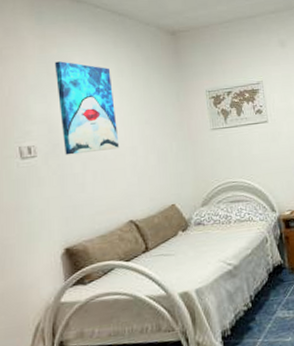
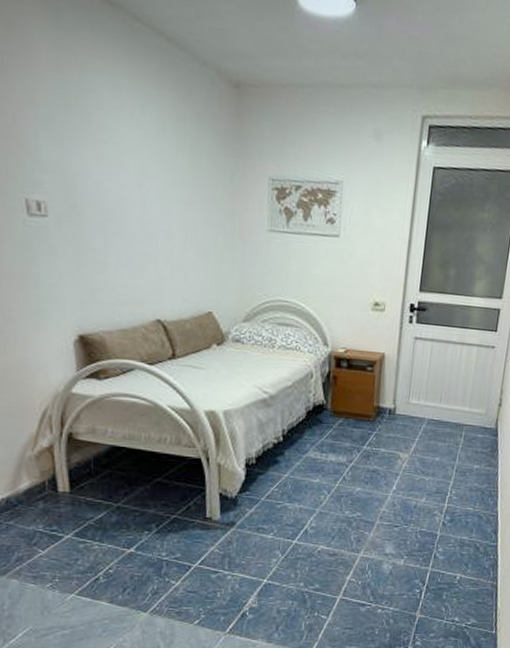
wall art: present [54,61,120,155] -> none [75,90,152,230]

